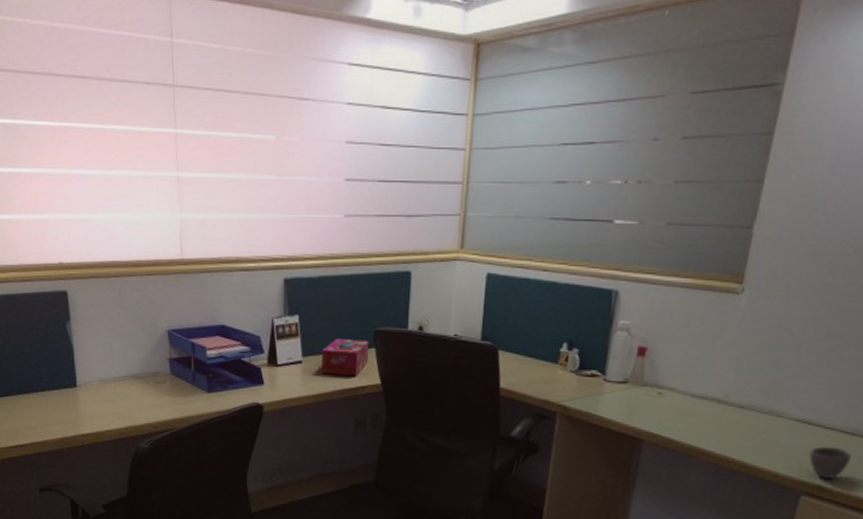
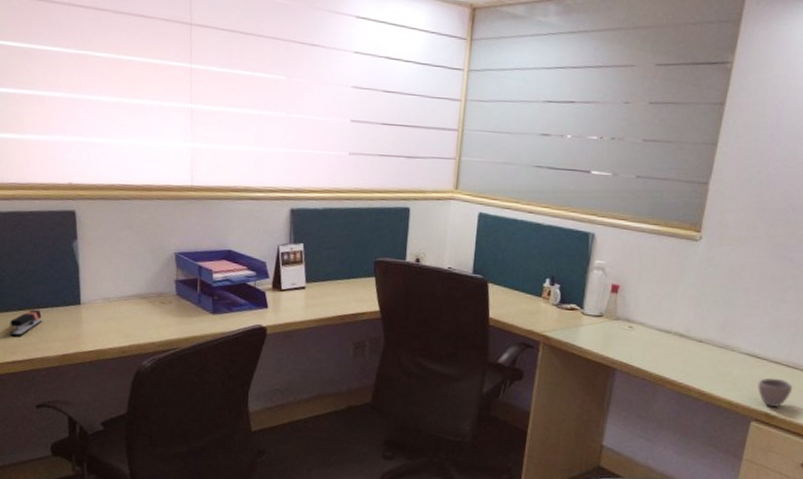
stapler: none [10,393,41,420] -> present [10,309,43,336]
tissue box: present [321,339,369,376] -> none [324,267,370,302]

